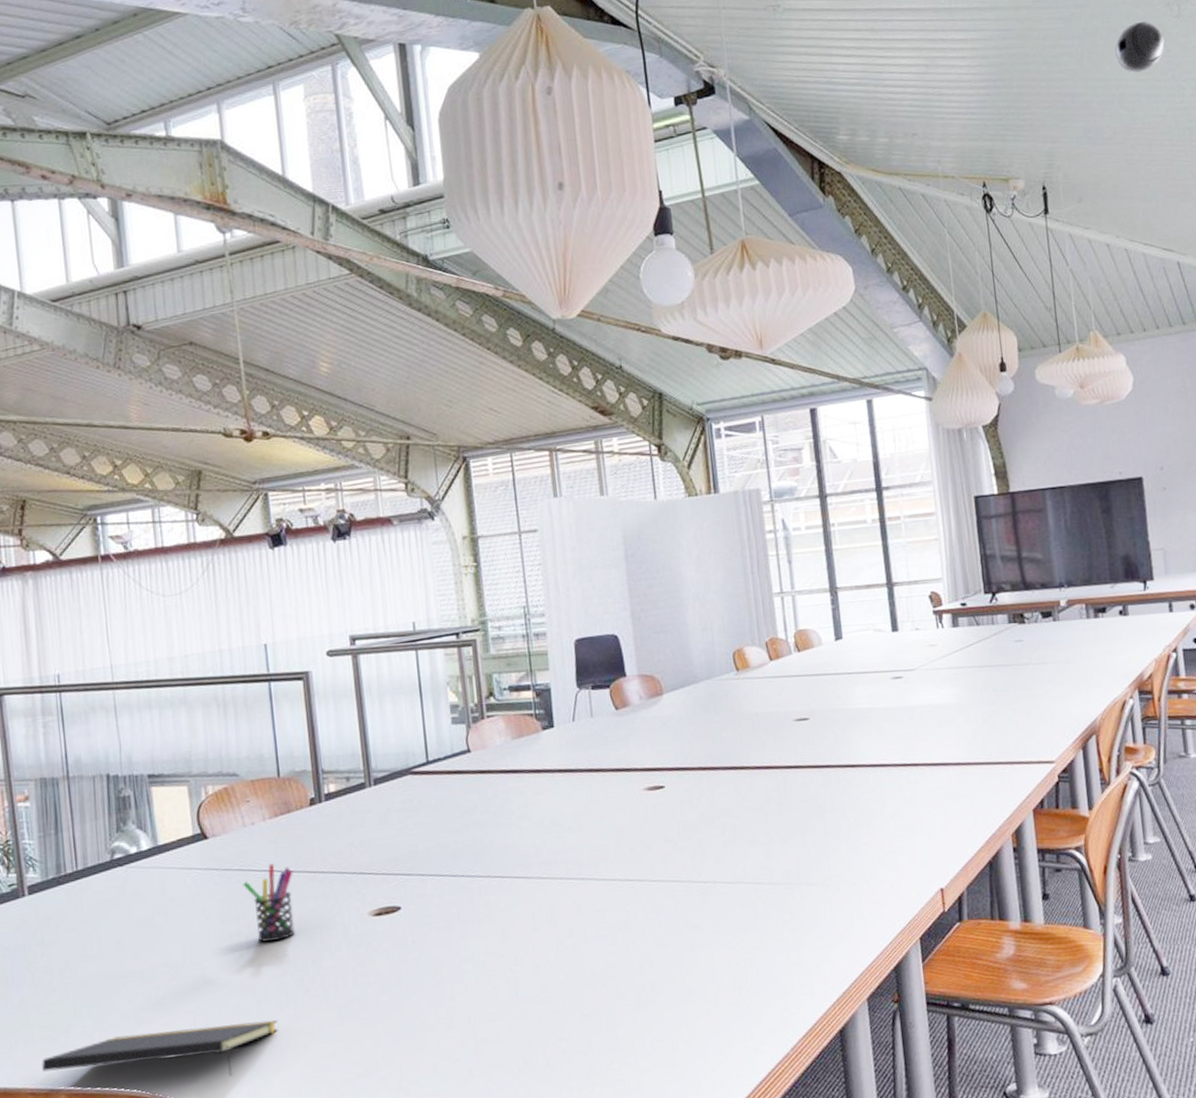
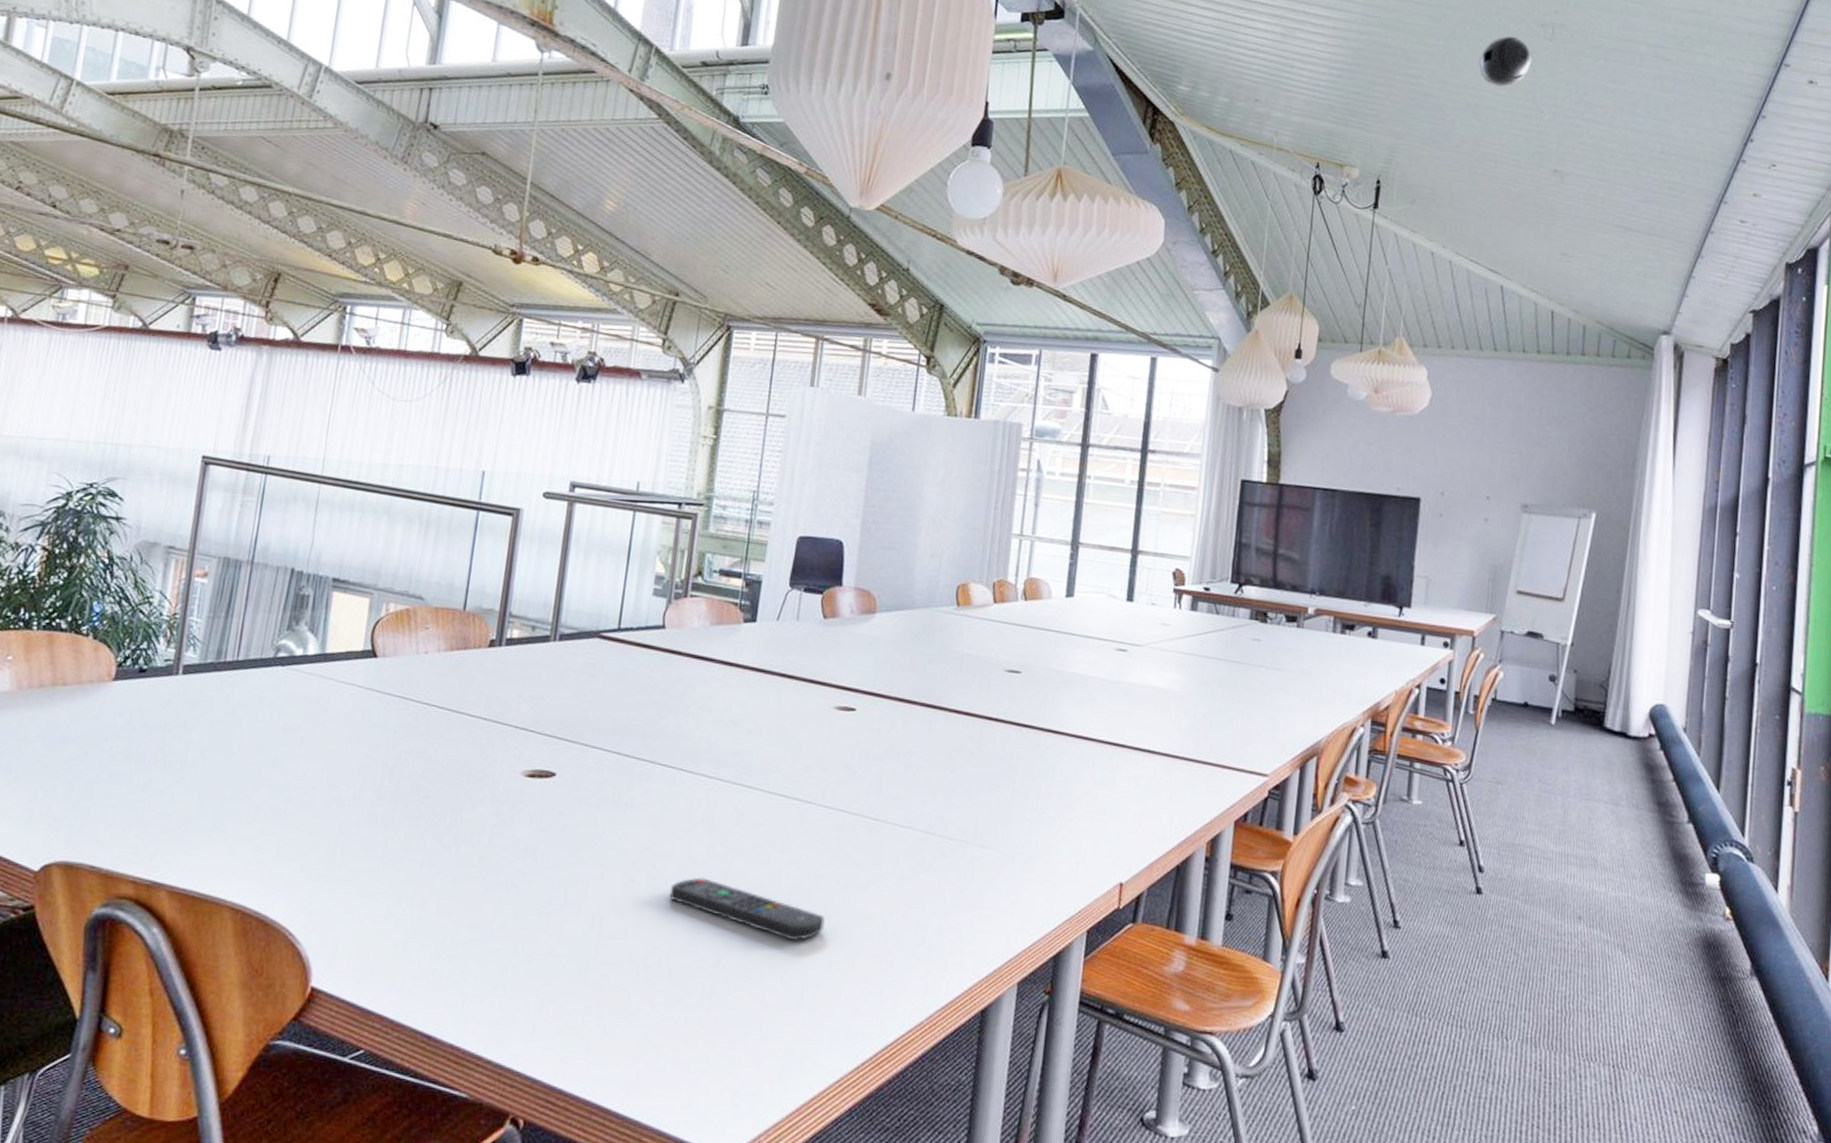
notepad: present [42,1019,278,1076] -> none [150,841,401,911]
pen holder: present [243,863,295,942] -> none [400,698,455,780]
remote control: none [531,970,680,1008] -> present [669,877,825,940]

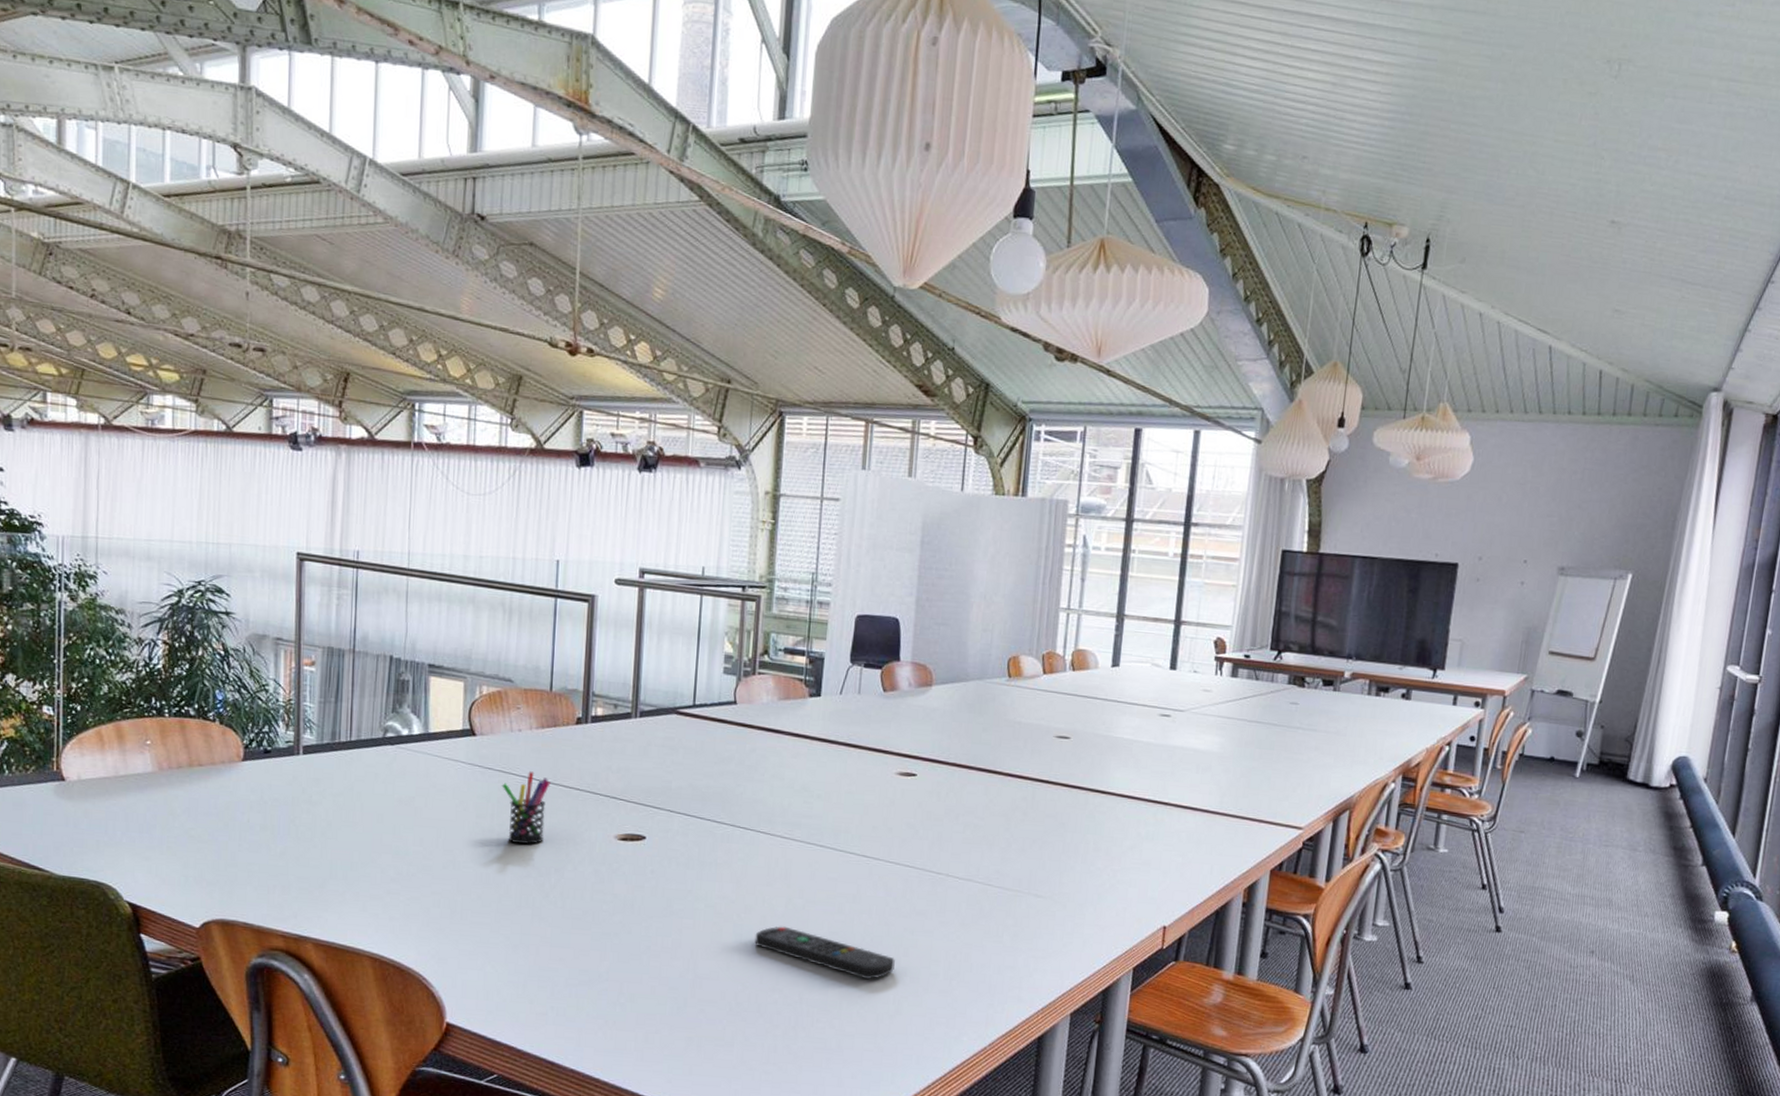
pen holder: none [400,698,455,780] -> present [502,771,551,845]
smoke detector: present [1479,36,1532,87] -> none [1538,75,1595,132]

